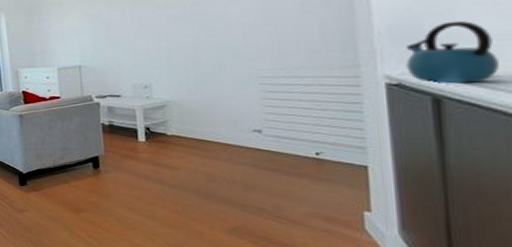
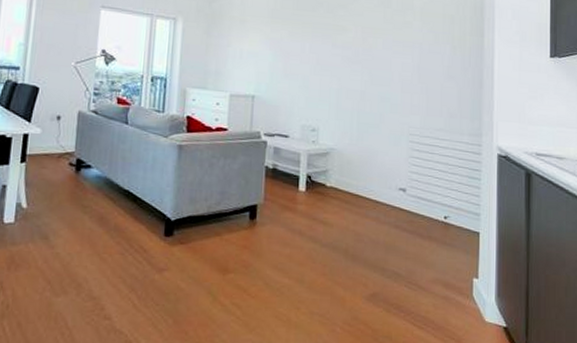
kettle: present [406,20,499,83] -> none [512,105,566,162]

